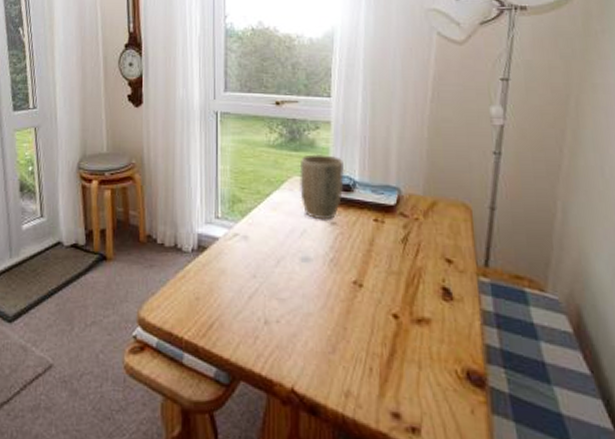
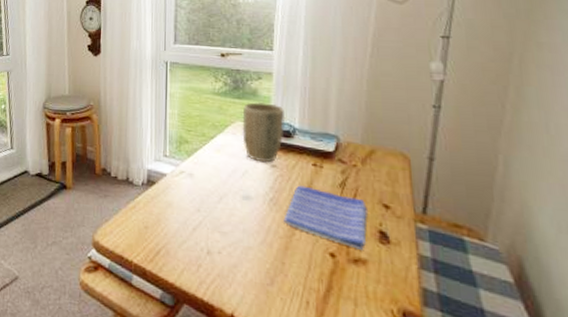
dish towel: none [344,243,431,309] -> present [283,185,369,250]

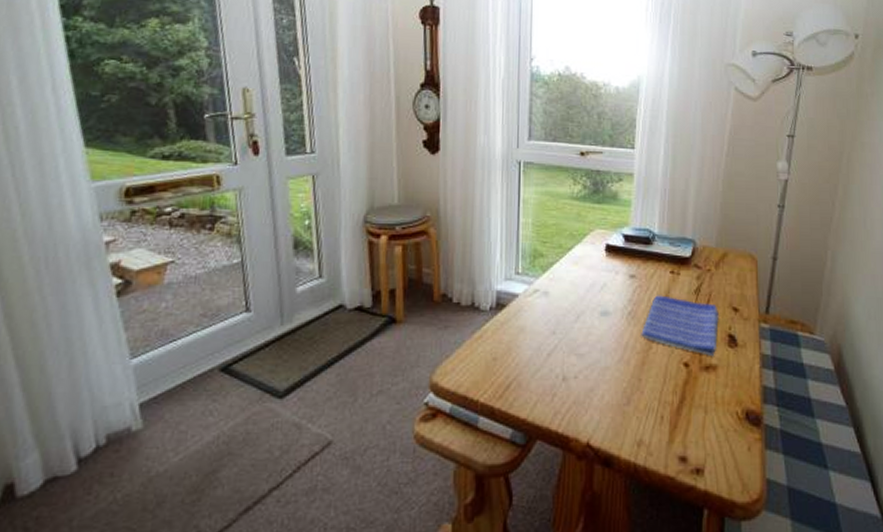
plant pot: present [242,101,286,163] -> none [601,206,646,273]

